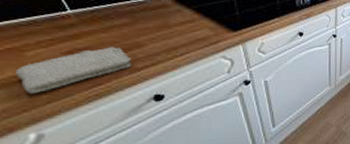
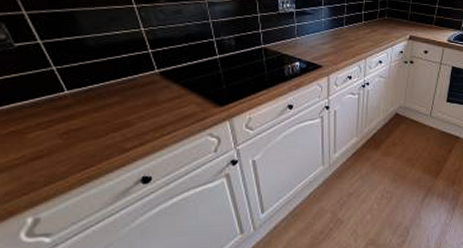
washcloth: present [16,47,131,94] -> none [18,127,121,177]

